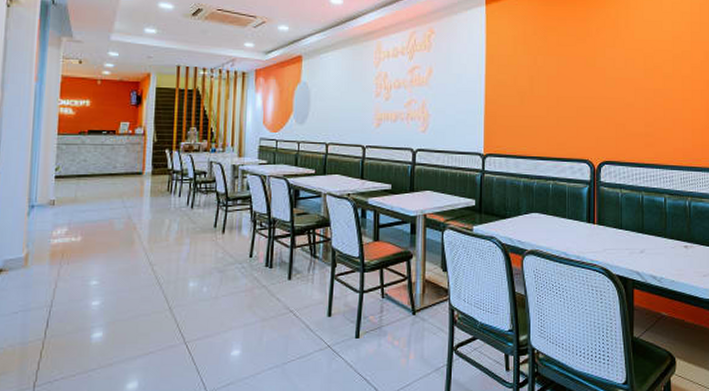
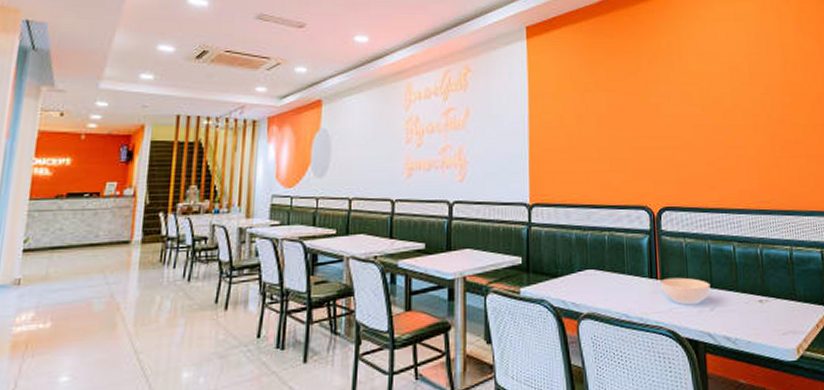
bowl: none [597,223,641,247] -> present [661,277,711,306]

